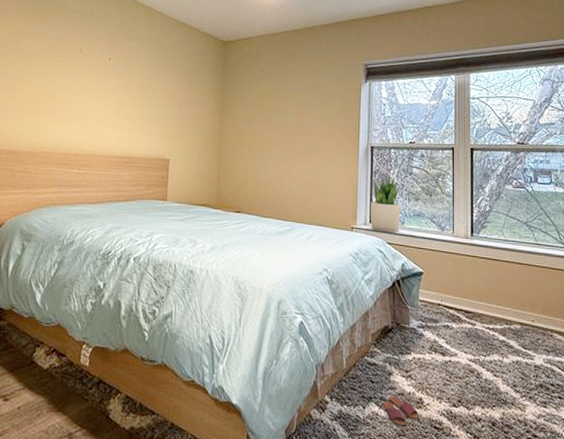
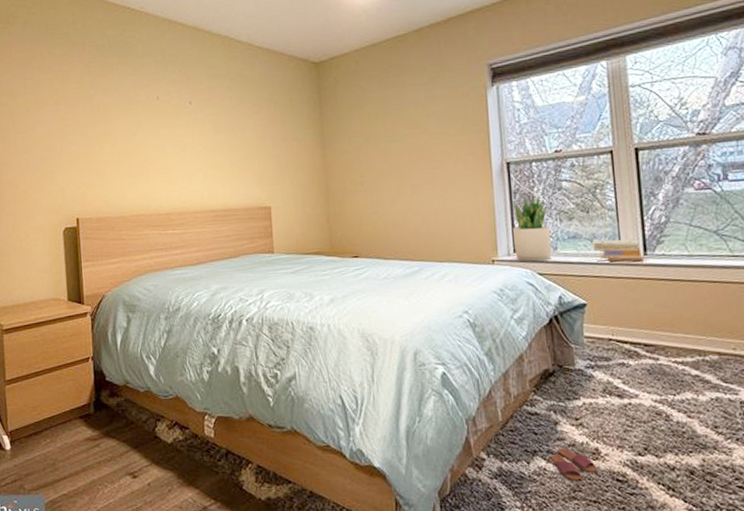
books: none [431,219,470,243] -> present [591,239,644,264]

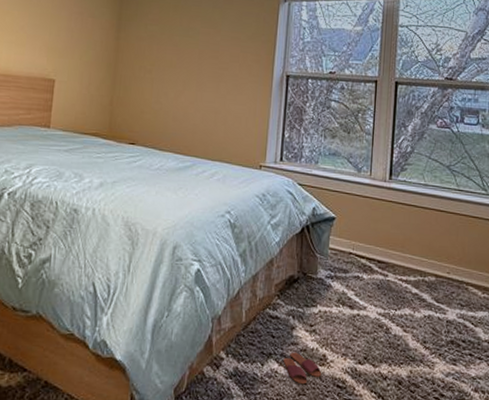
planter: present [513,195,552,262] -> none [281,109,316,173]
books: present [591,239,644,264] -> none [347,159,388,186]

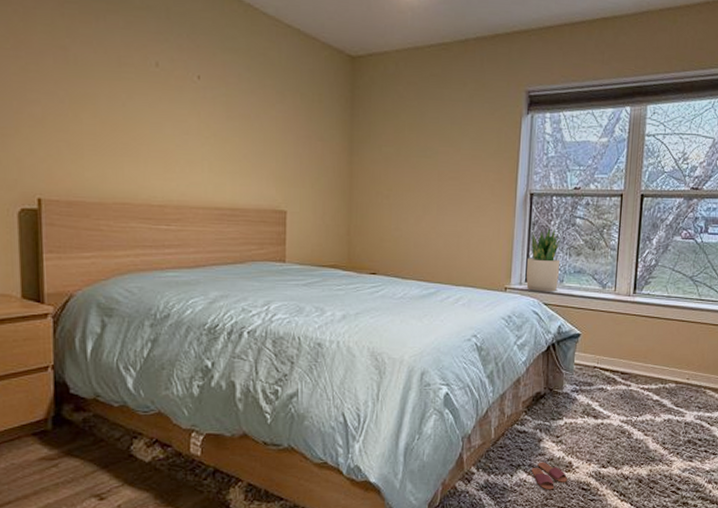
planter: none [281,109,316,173] -> present [526,228,561,292]

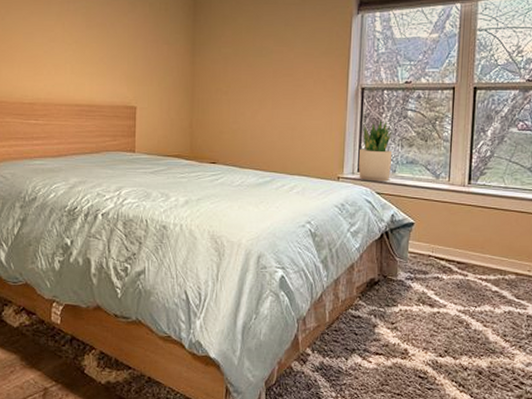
slippers: present [531,461,568,490] -> none [366,347,404,376]

